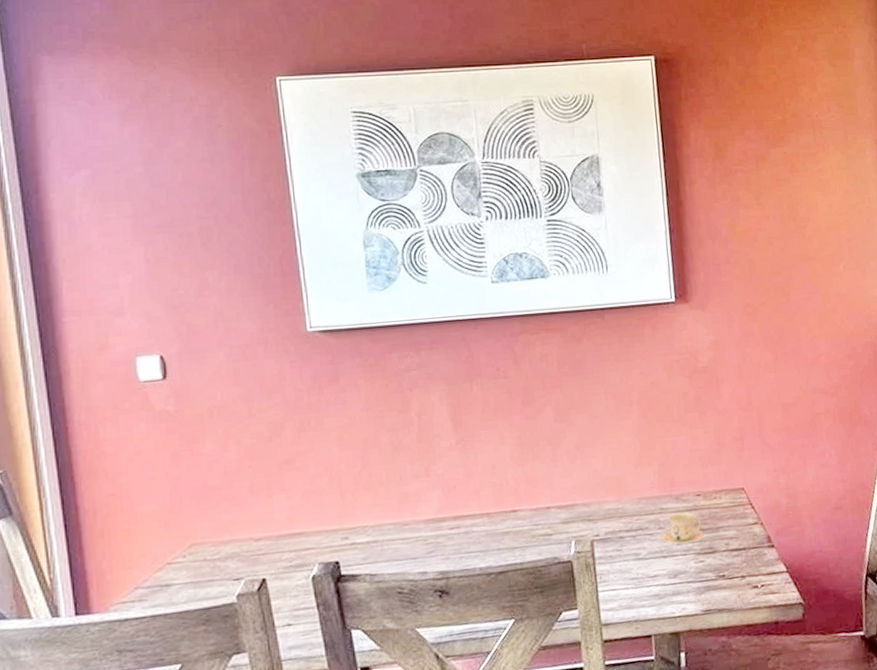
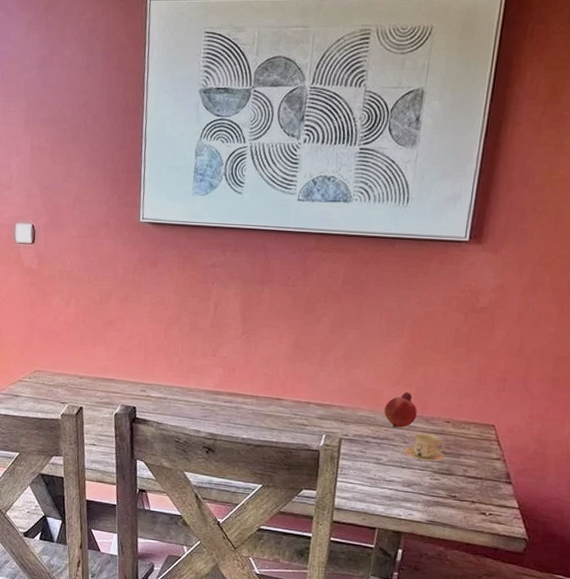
fruit: none [631,471,666,514] -> present [384,391,417,428]

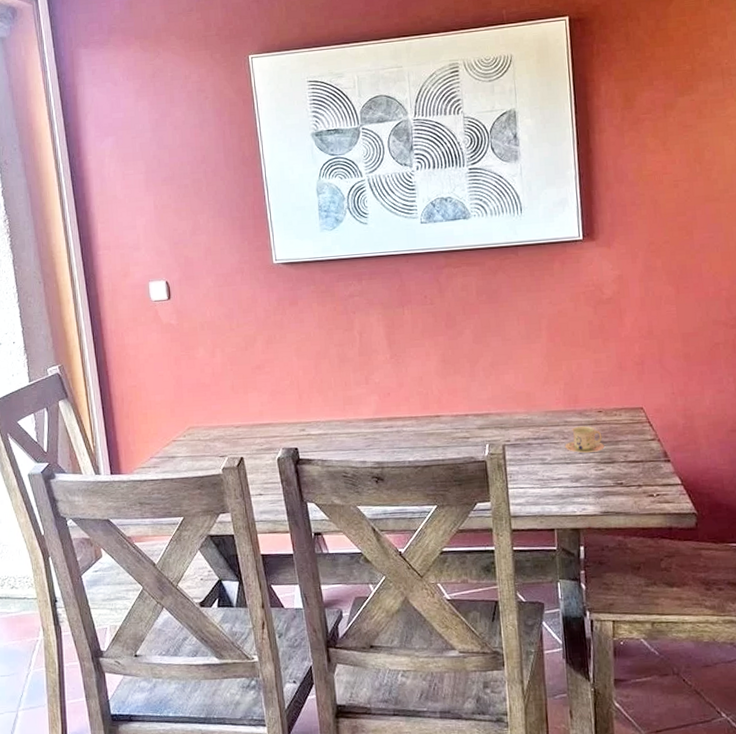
fruit: present [384,391,417,428] -> none [539,388,570,425]

